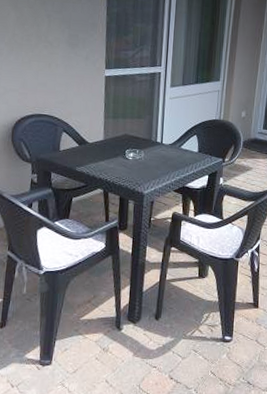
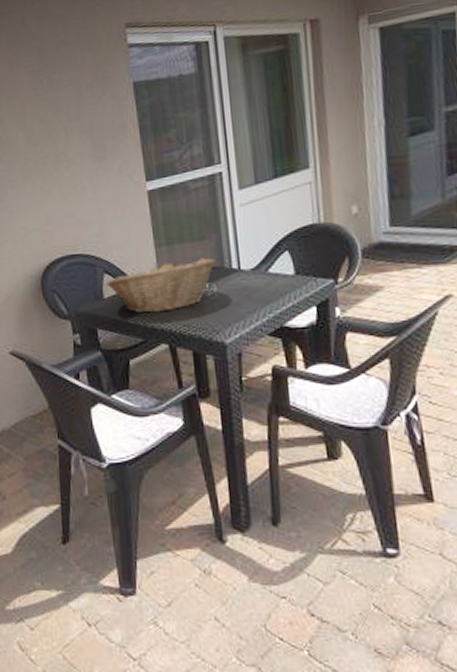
fruit basket: none [63,129,146,166] -> present [105,258,216,314]

